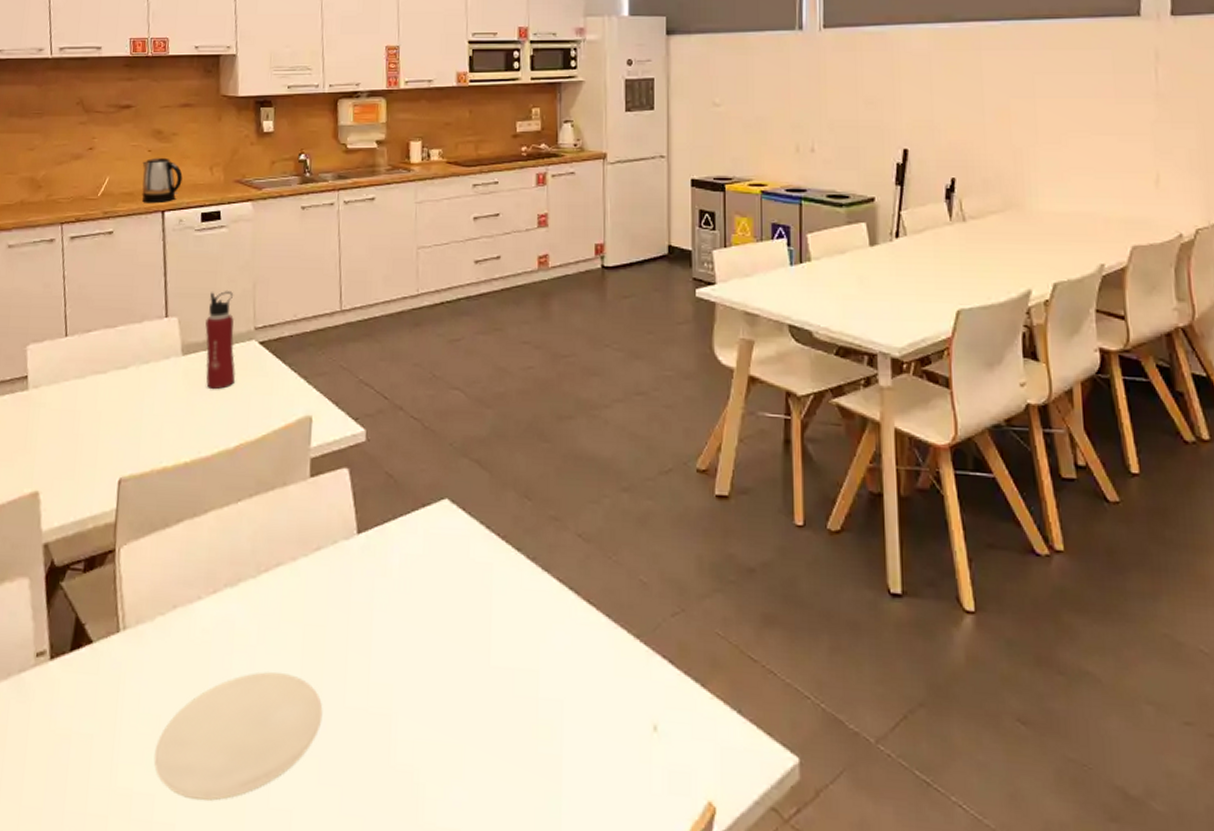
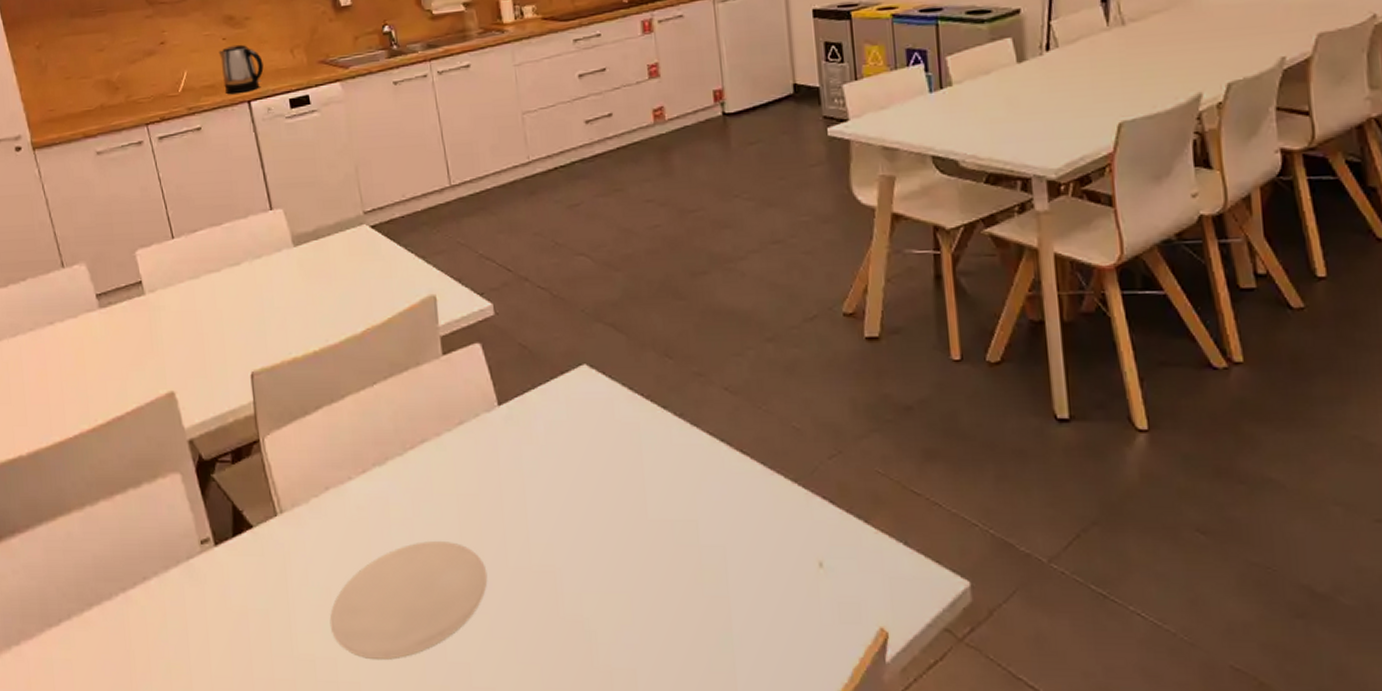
water bottle: present [205,291,236,390] -> none [312,177,353,278]

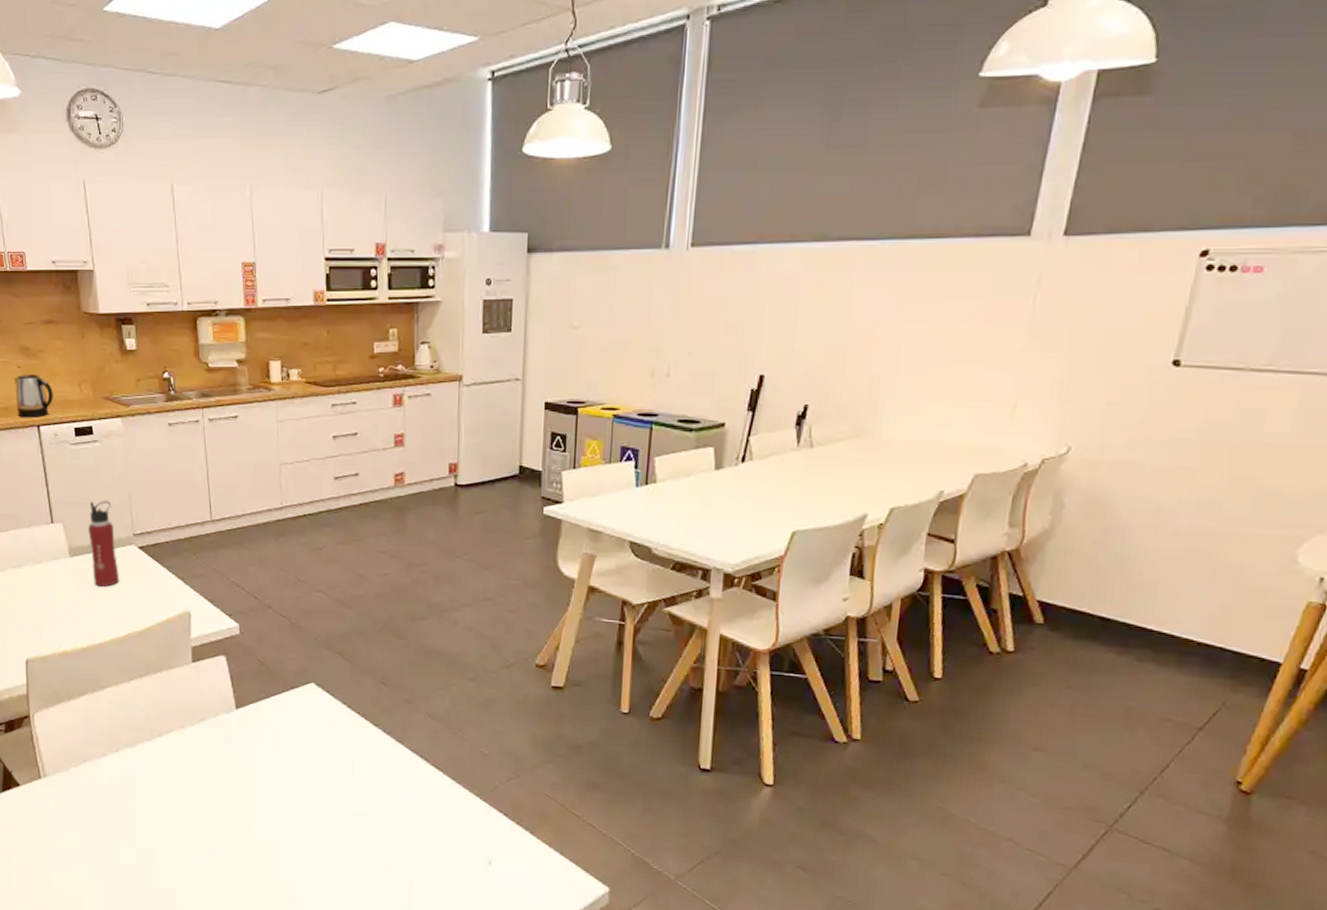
water bottle: none [312,177,353,278] -> present [88,501,120,588]
plate: present [329,541,488,661] -> none [80,811,214,901]

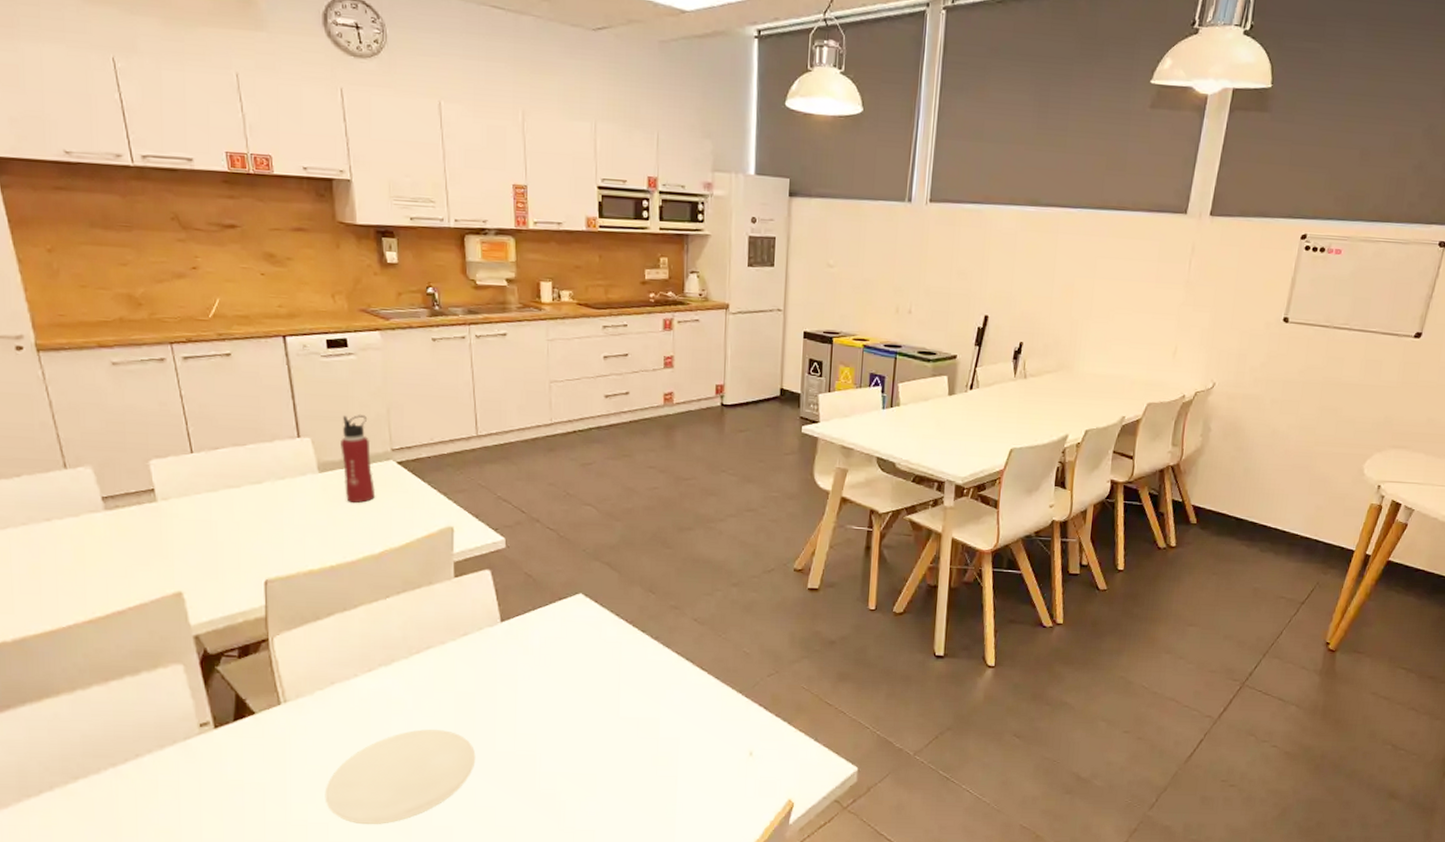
kettle: present [13,373,53,418] -> none [255,281,302,328]
plate: none [80,811,214,901] -> present [325,729,476,825]

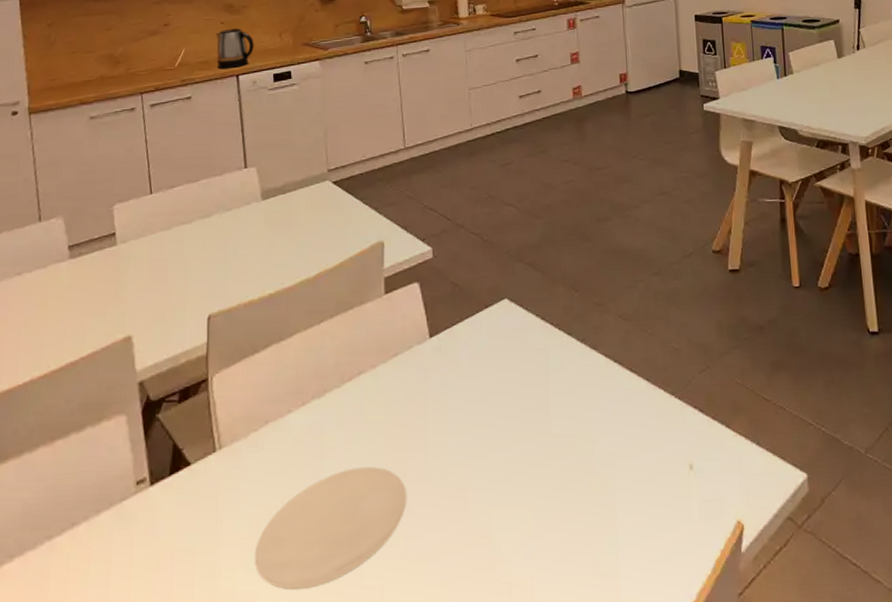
kettle: none [255,281,302,328] -> present [216,28,254,70]
water bottle: present [340,415,376,504] -> none [282,140,313,228]

